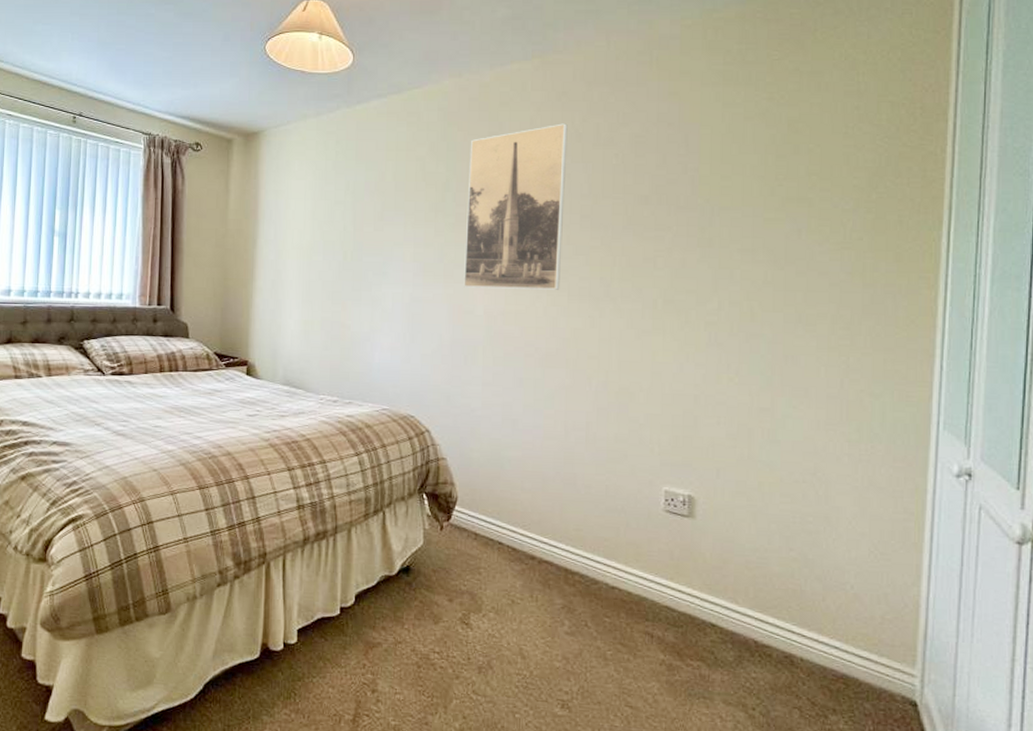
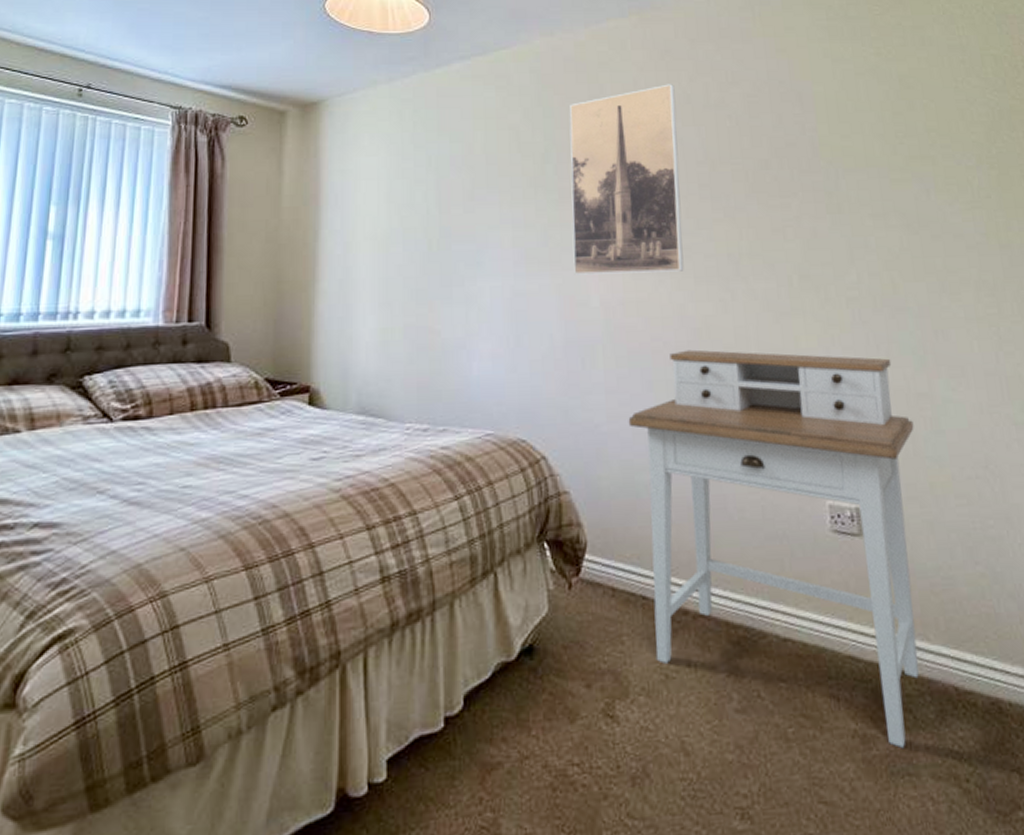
desk: none [499,355,752,679] -> present [628,349,919,749]

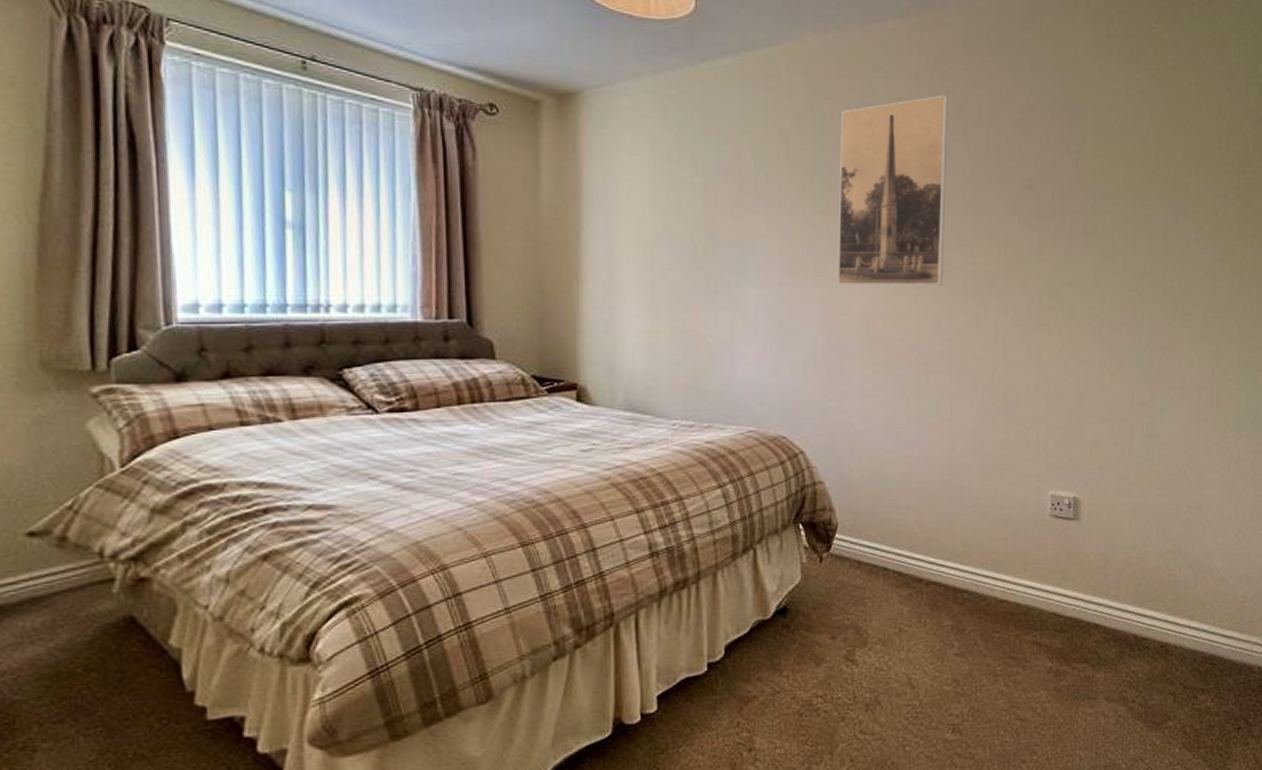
desk: present [628,349,919,749] -> none [881,359,1132,680]

